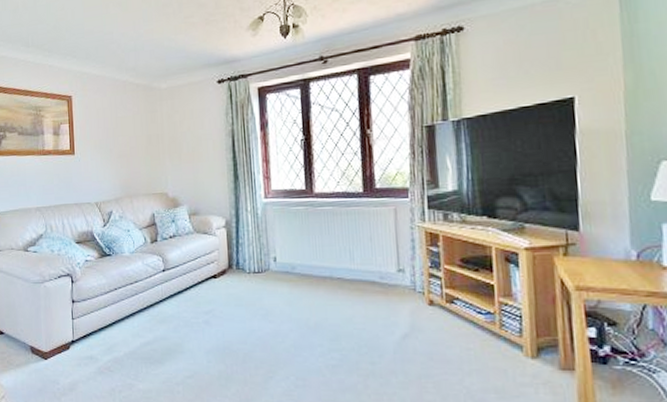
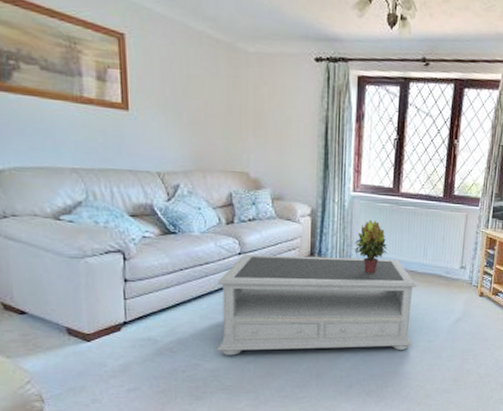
coffee table: none [145,266,351,376] -> present [216,253,418,356]
potted plant: none [271,225,309,284] -> present [354,219,388,274]

